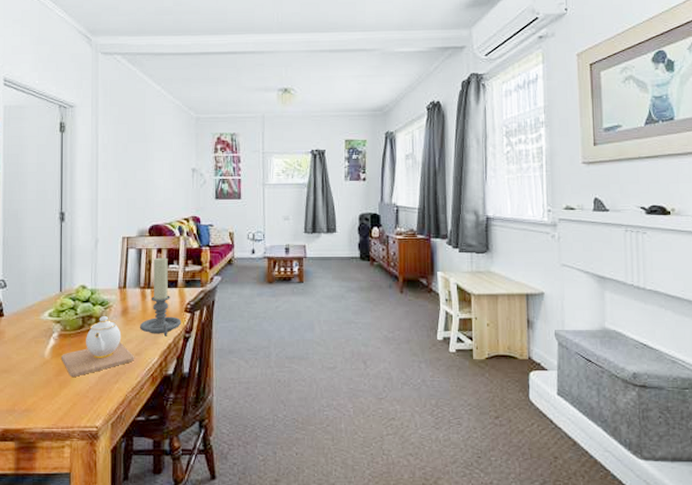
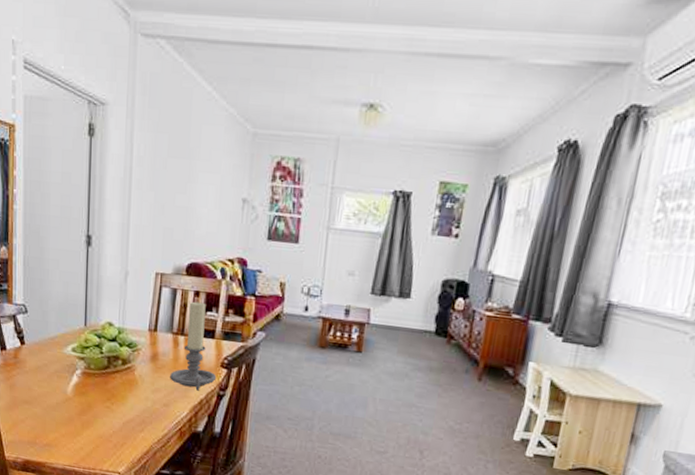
teapot: present [62,316,134,377] -> none [85,359,162,419]

